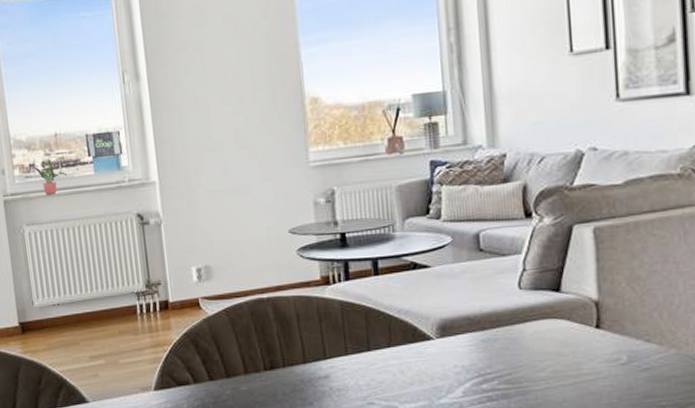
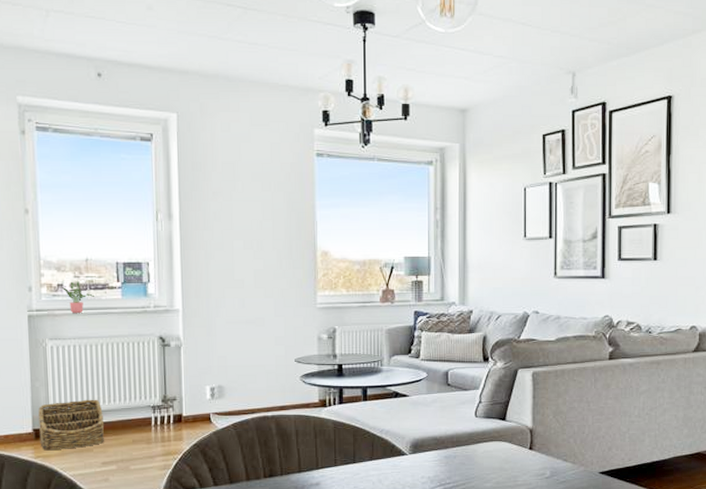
basket: none [22,287,90,345] -> present [38,399,105,451]

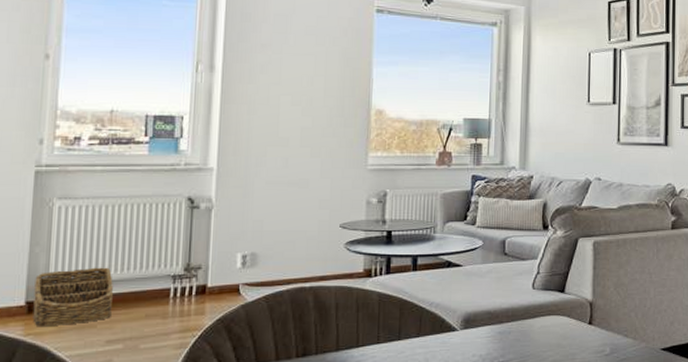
potted plant: present [61,281,94,314] -> none [78,134,116,171]

